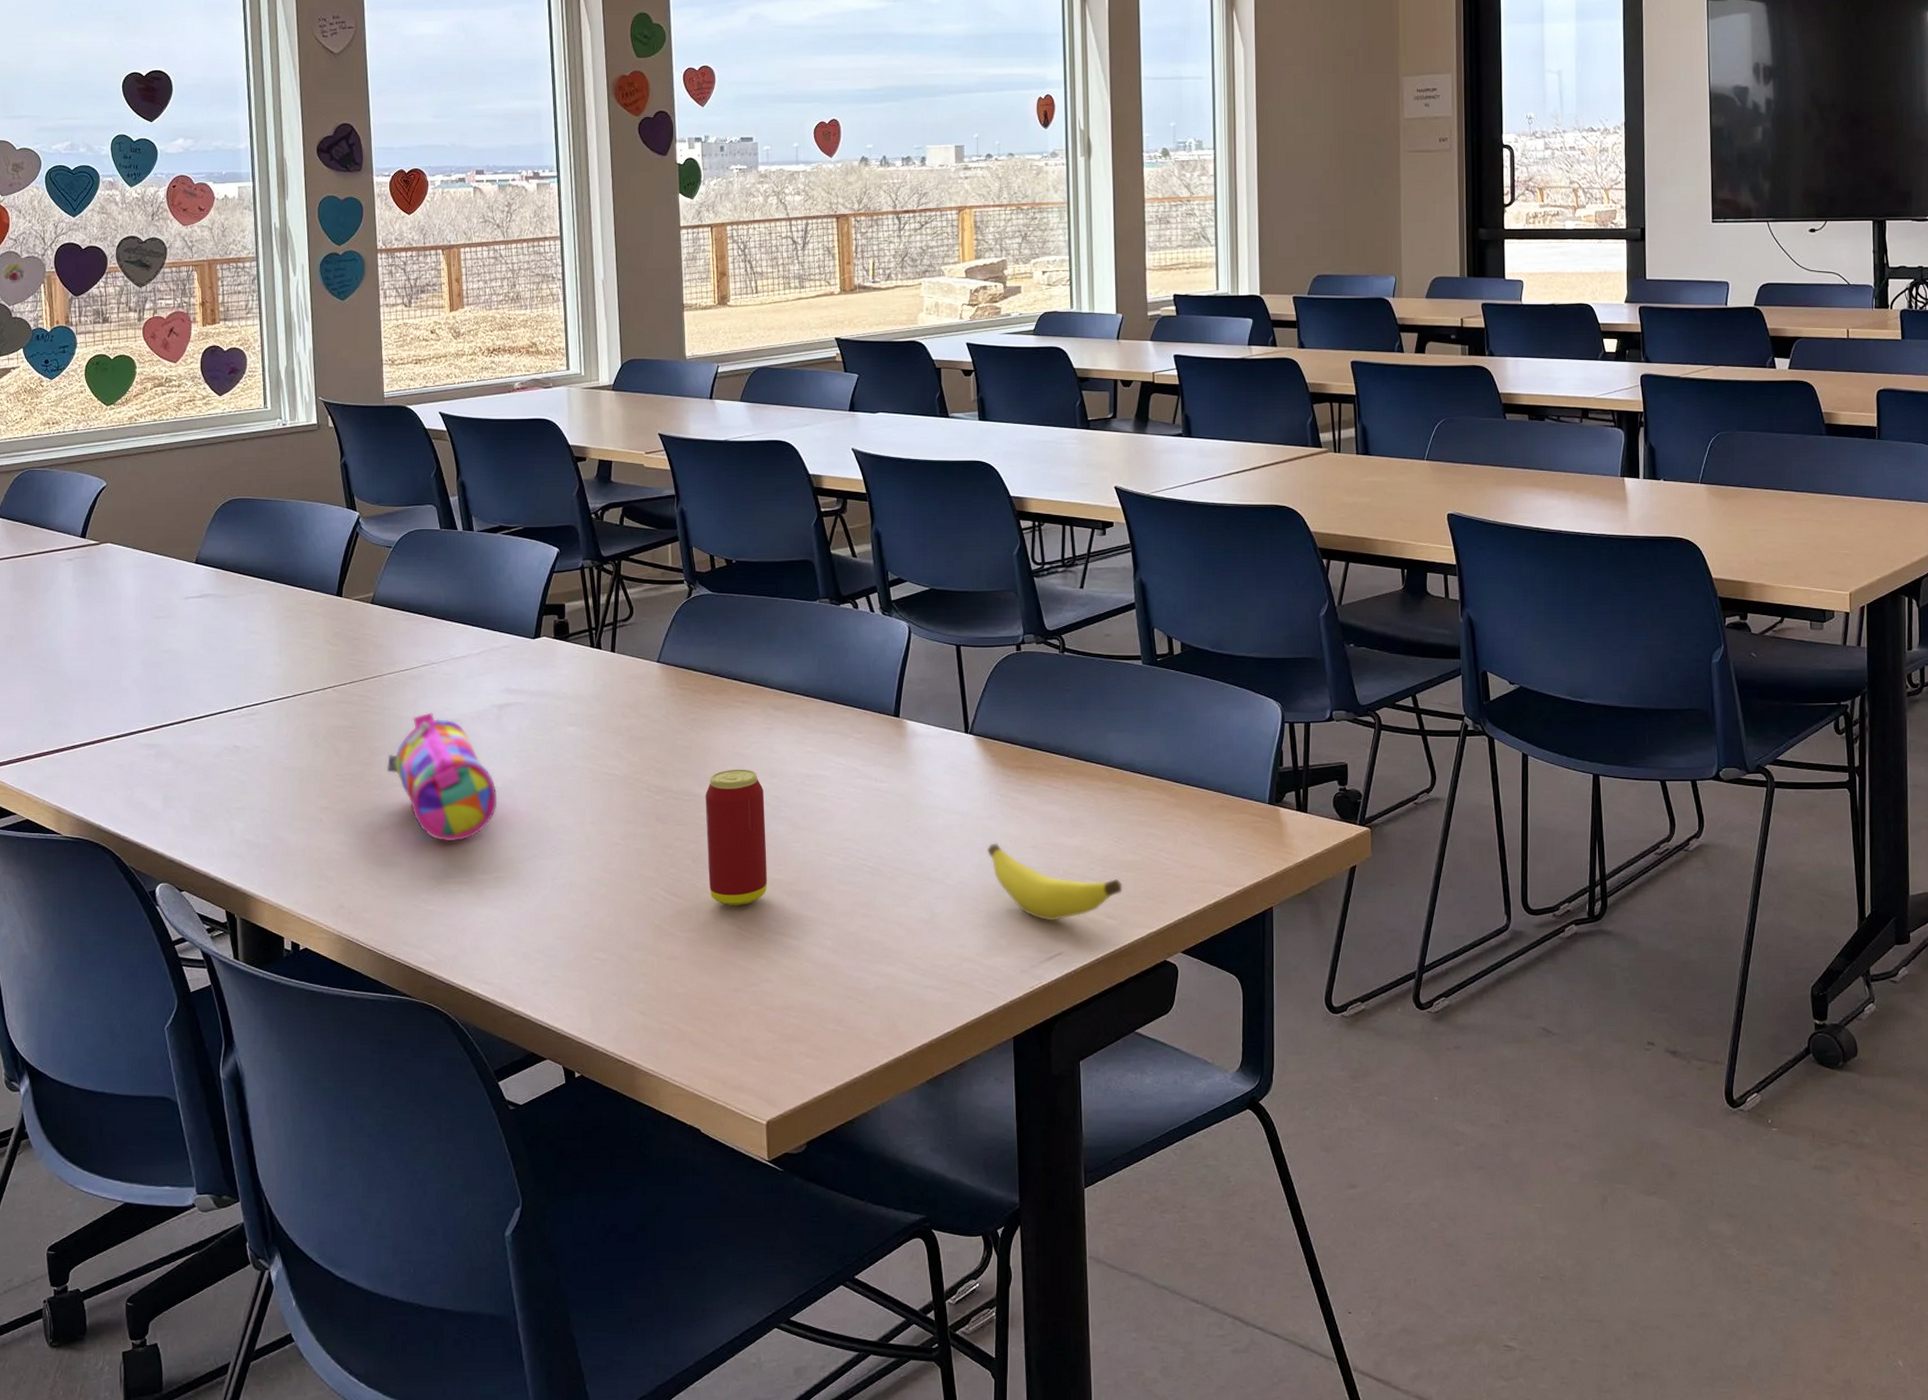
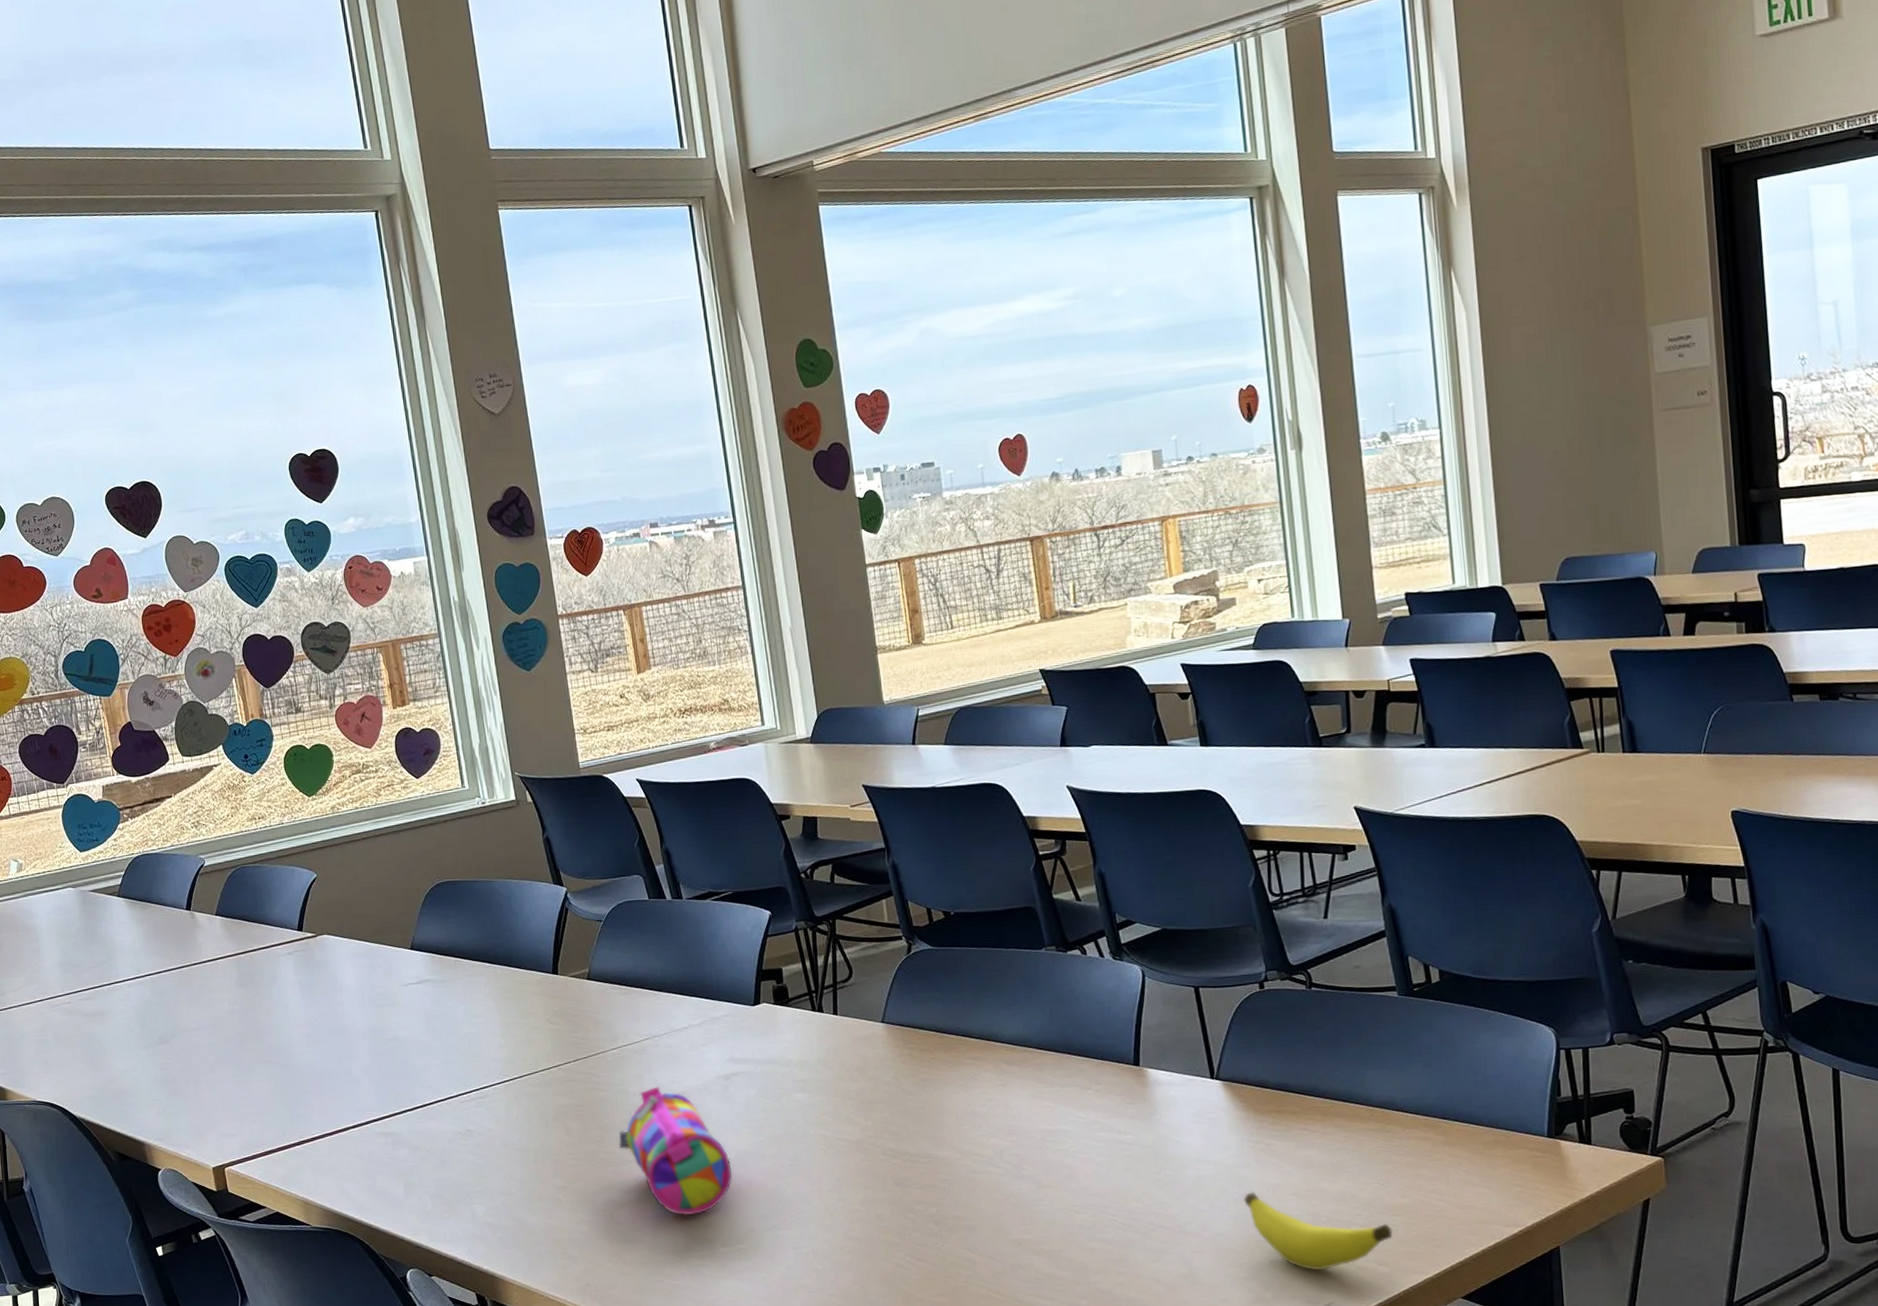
beverage can: present [705,769,767,906] -> none [943,1127,1015,1269]

